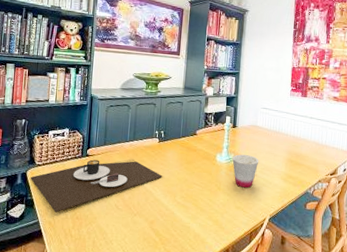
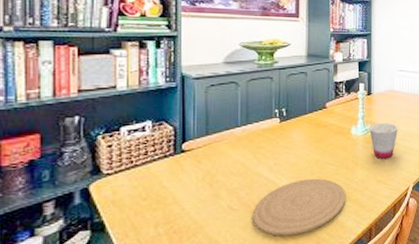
place setting: present [30,159,163,213] -> none [95,149,289,232]
plate: none [132,194,208,241] -> present [252,178,346,236]

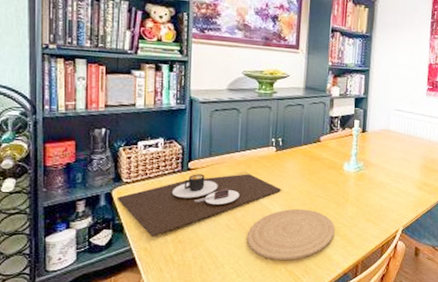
place setting: none [95,149,289,232] -> present [116,174,282,237]
cup: present [369,123,399,160] -> none [362,162,392,199]

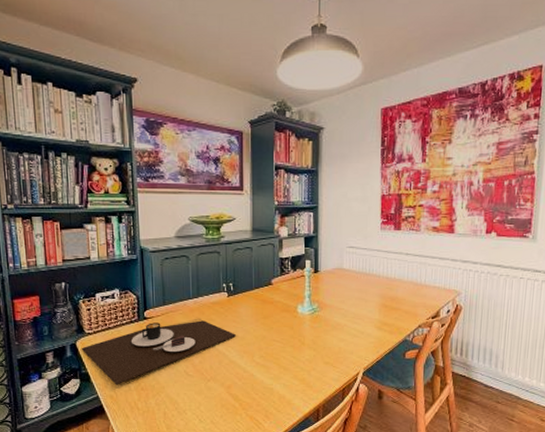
plate: present [246,208,335,260] -> none [205,353,293,405]

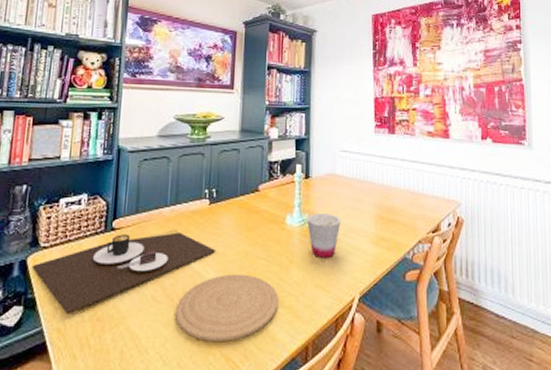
plate: none [205,353,293,405] -> present [175,274,279,341]
cup: none [316,303,348,341] -> present [307,213,342,259]

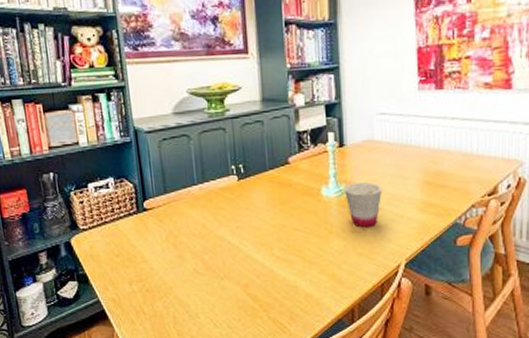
place setting: present [31,232,217,315] -> none [76,209,251,287]
plate: present [175,274,279,341] -> none [218,246,321,306]

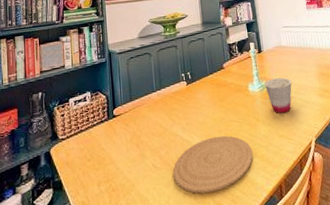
plate: none [218,246,321,306] -> present [173,135,253,194]

